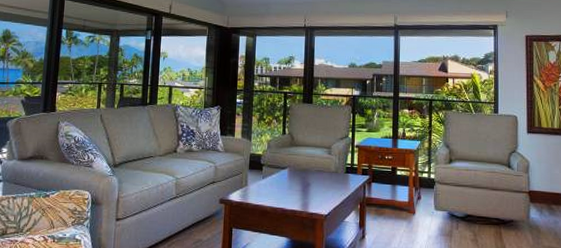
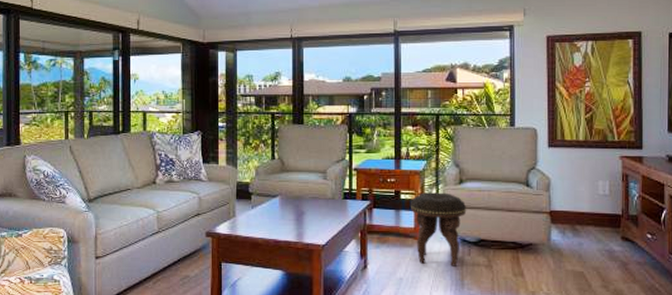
footstool: none [405,170,456,239] -> present [410,192,467,267]

